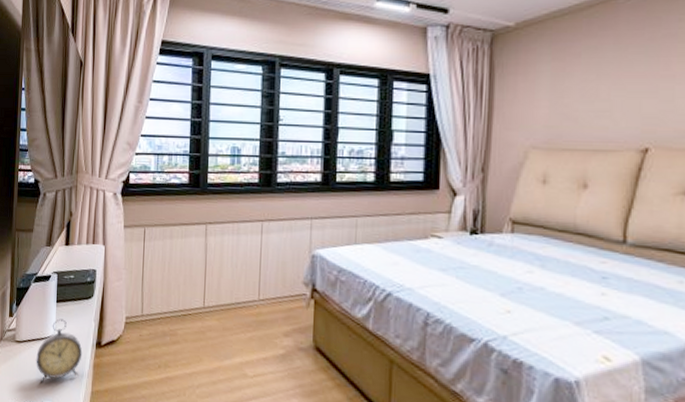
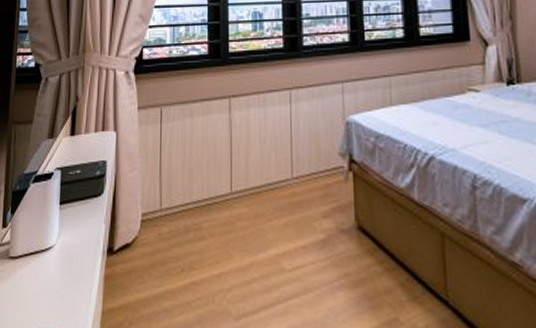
alarm clock: present [36,318,83,383] -> none [34,224,91,307]

